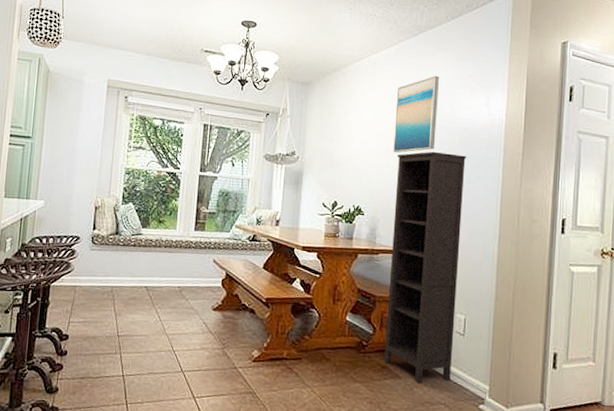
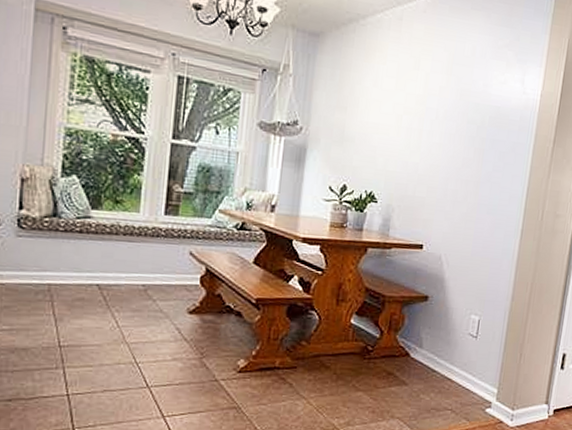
bookcase: present [384,151,467,384] -> none [391,131,496,389]
wall art: present [393,75,439,153] -> none [415,40,473,131]

